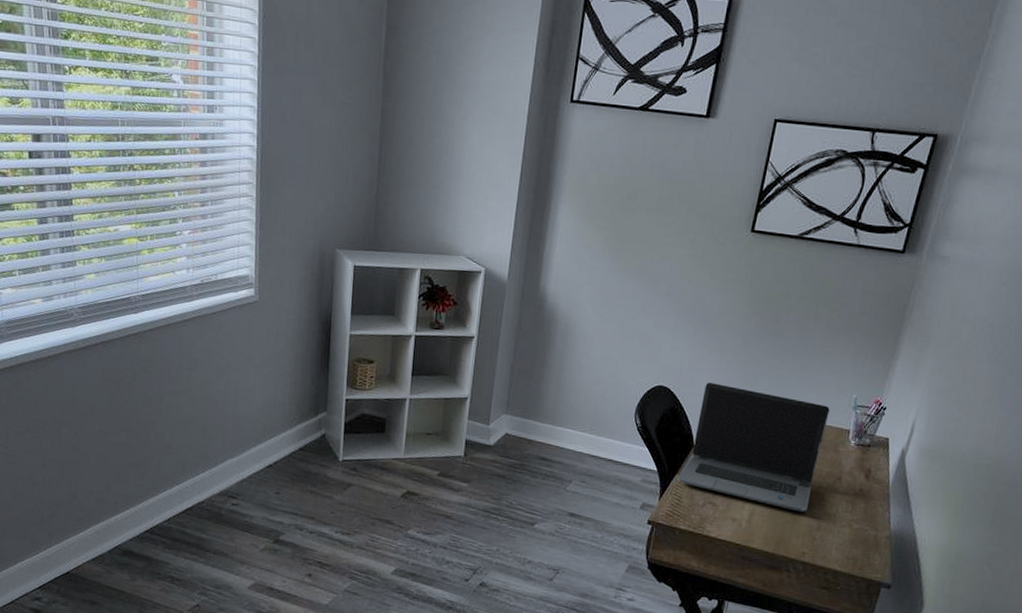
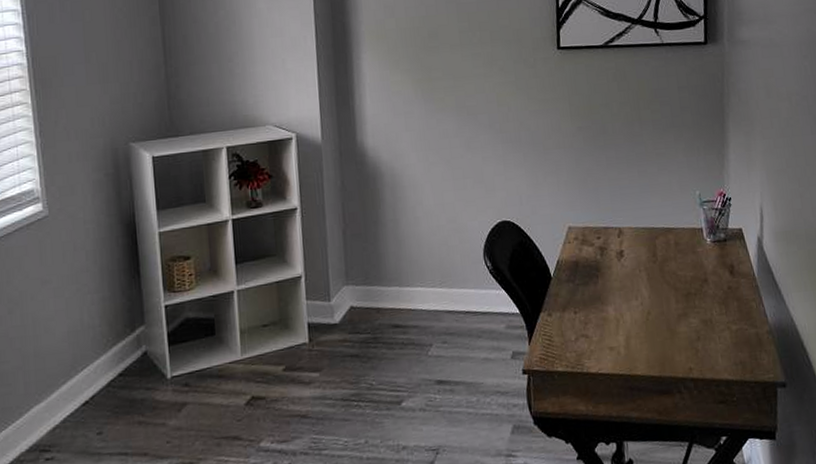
laptop computer: present [677,383,830,512] -> none [543,207,683,326]

